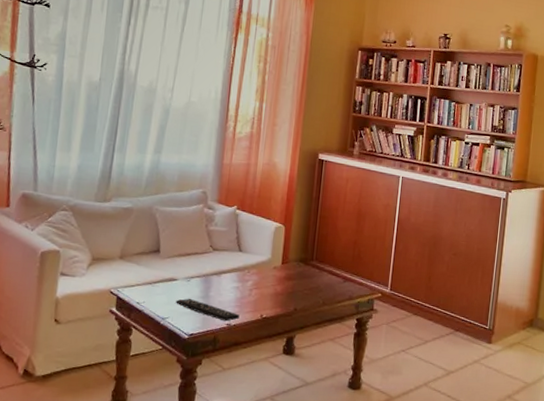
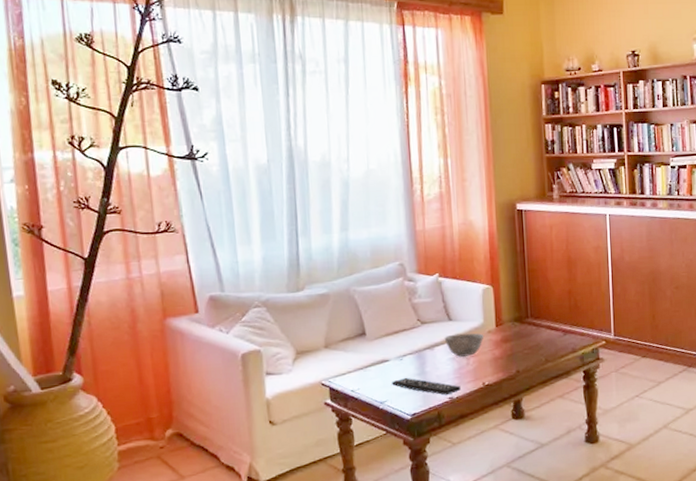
bowl: none [232,264,270,288] -> present [444,333,485,357]

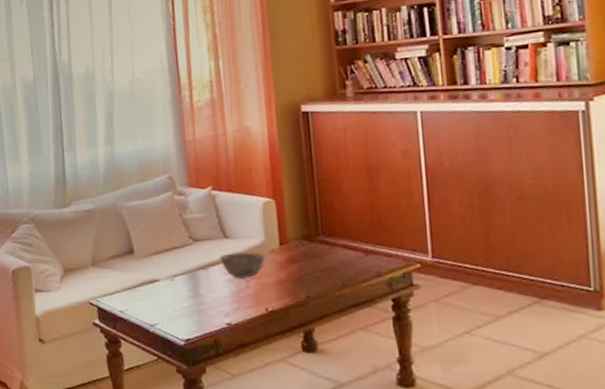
remote control: present [392,377,461,396] -> none [163,299,240,321]

